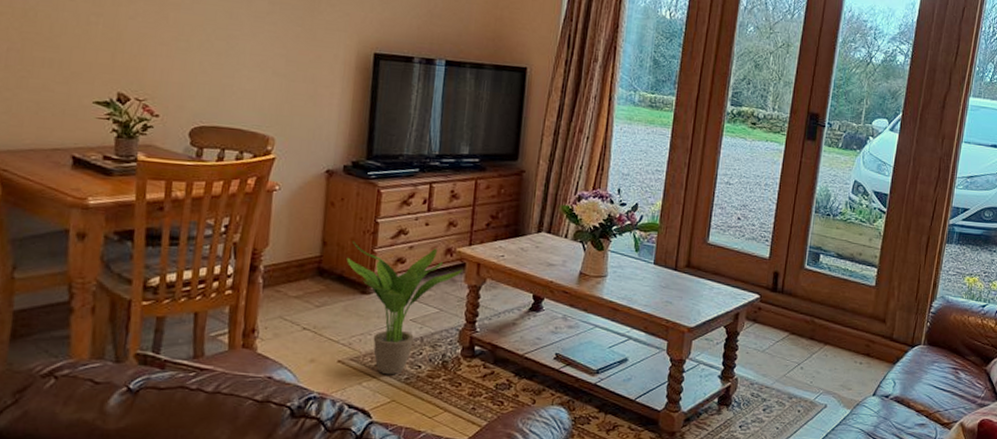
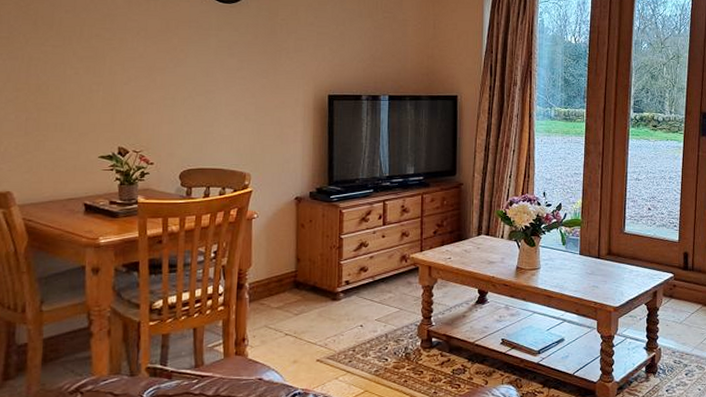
potted plant: present [346,241,463,375] -> none [318,256,417,369]

